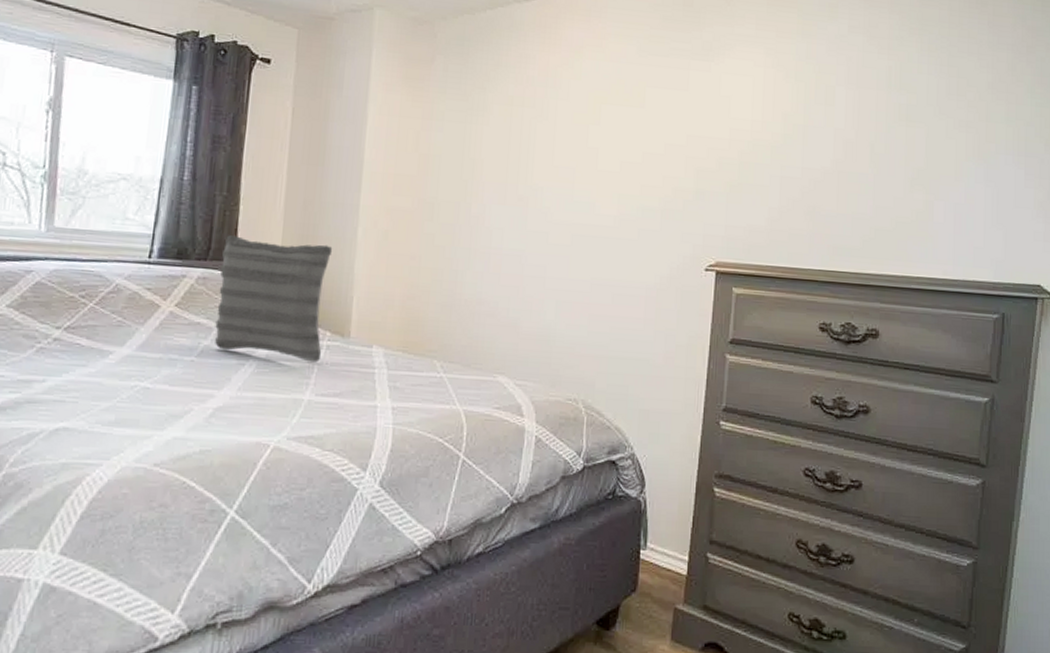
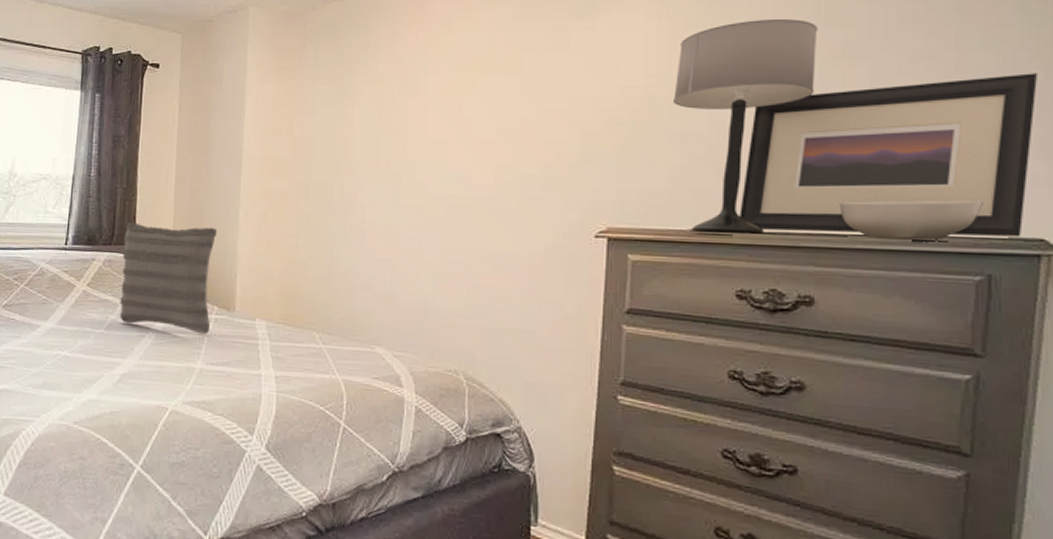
table lamp: none [773,78,889,273] -> present [672,18,818,235]
picture frame: none [824,146,1041,283] -> present [740,73,1039,237]
bowl: none [899,246,1002,284] -> present [839,200,985,241]

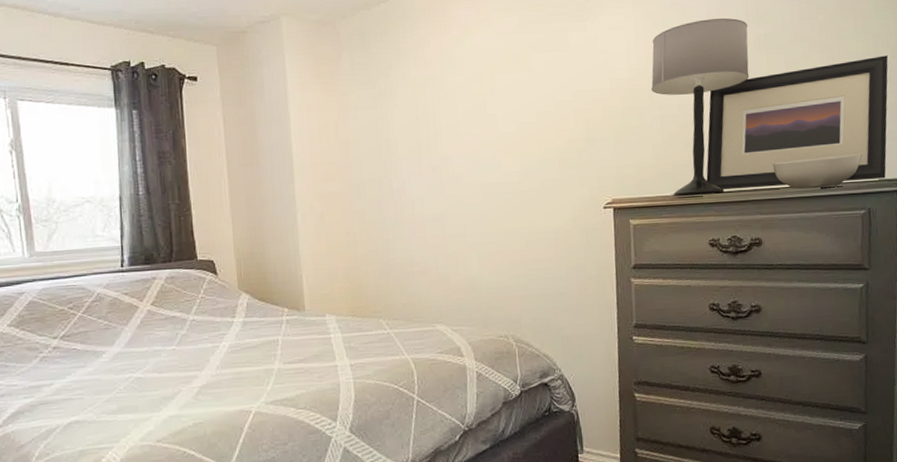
pillow: present [120,221,218,334] -> none [184,233,283,337]

